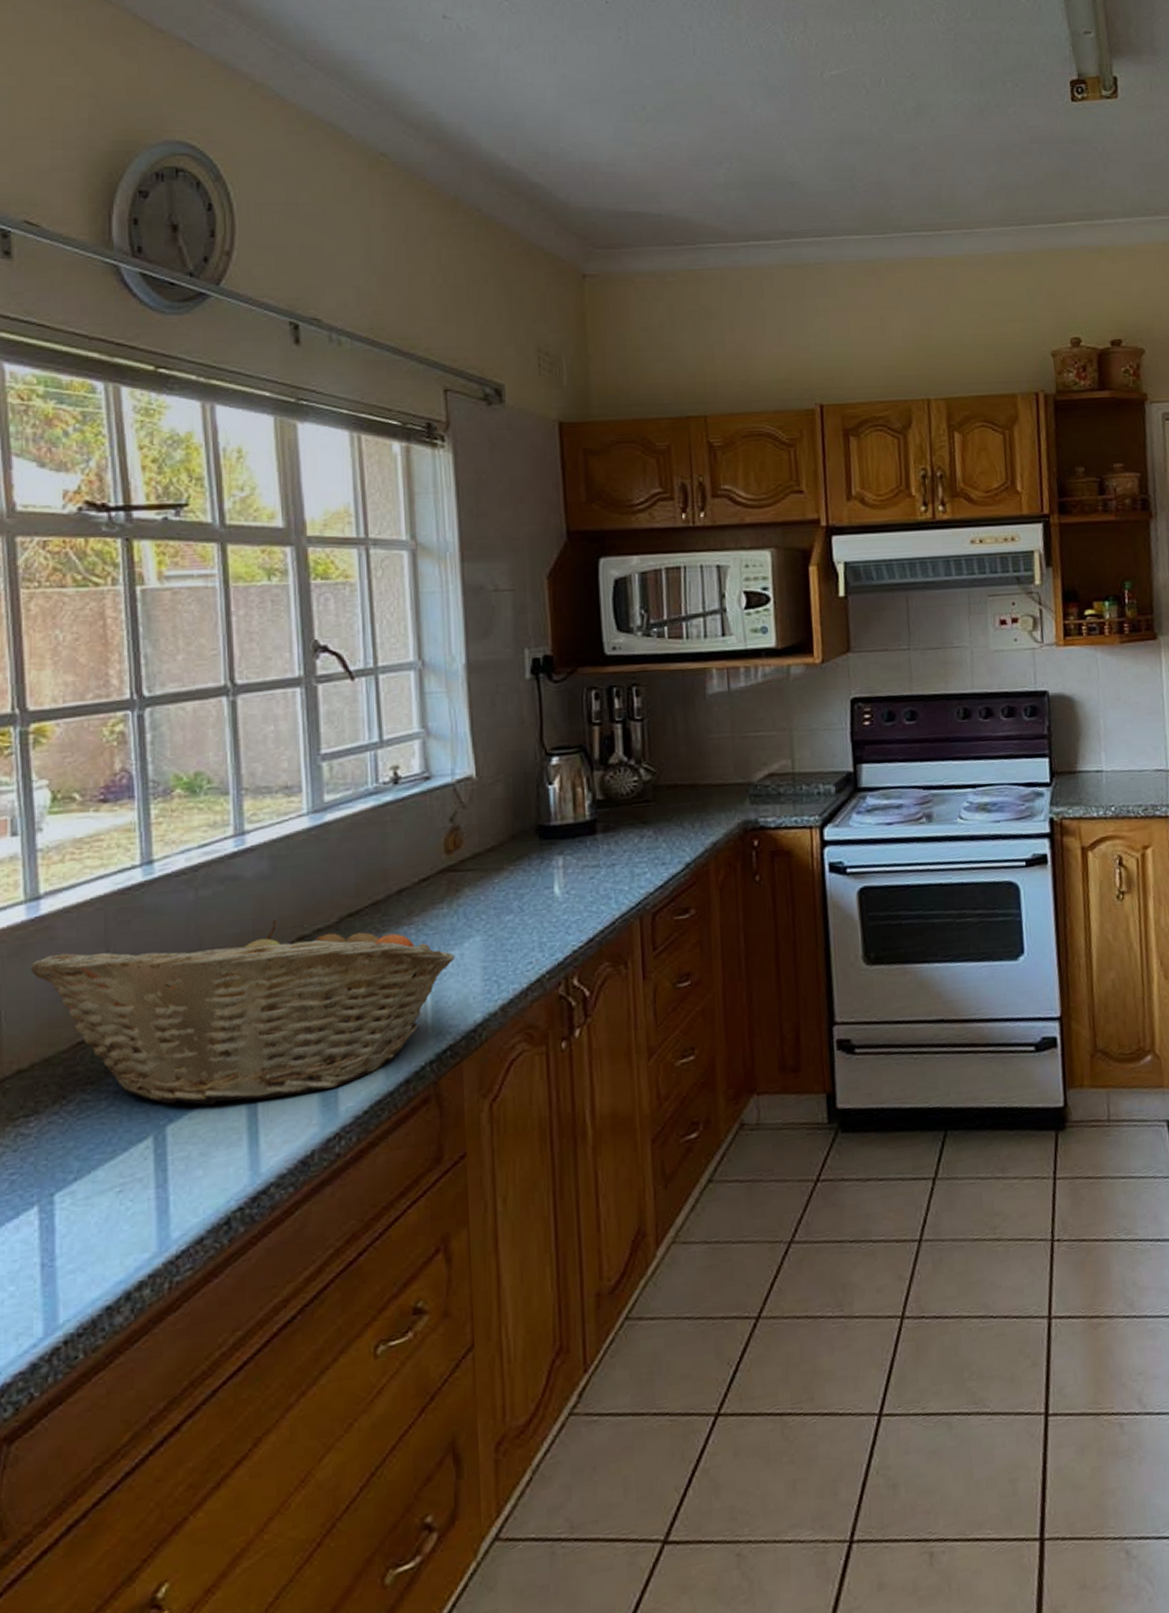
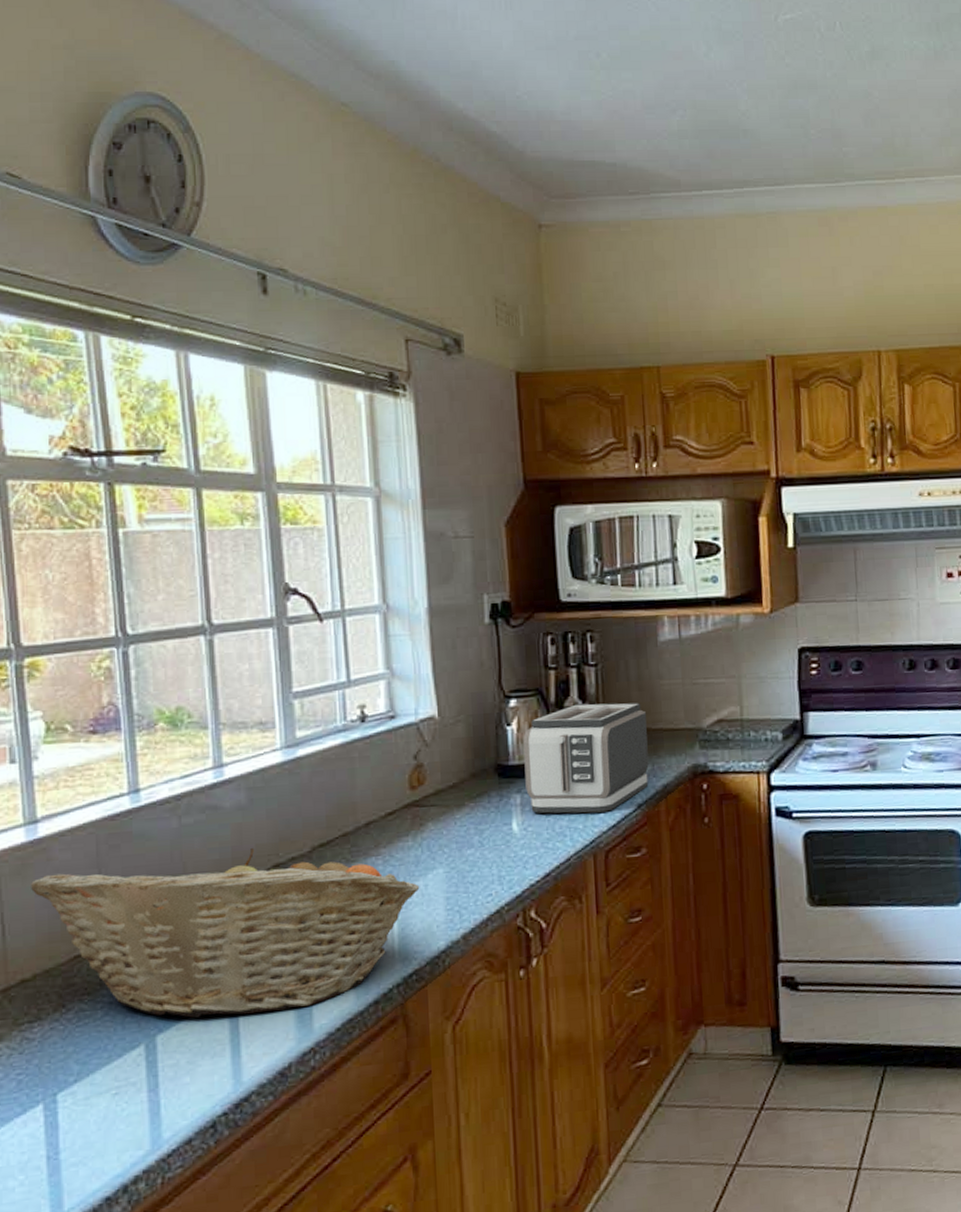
toaster: none [565,758,697,876] -> present [523,702,649,814]

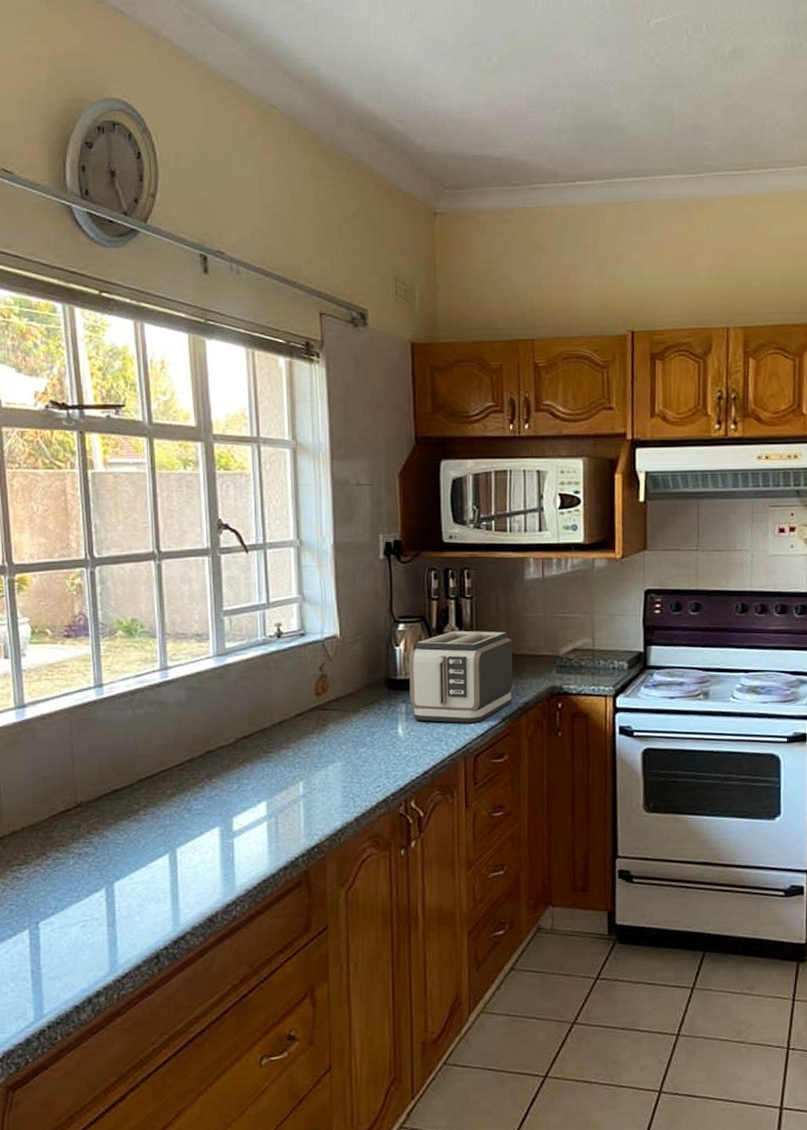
fruit basket: present [31,847,420,1019] -> none [20,736,322,871]

